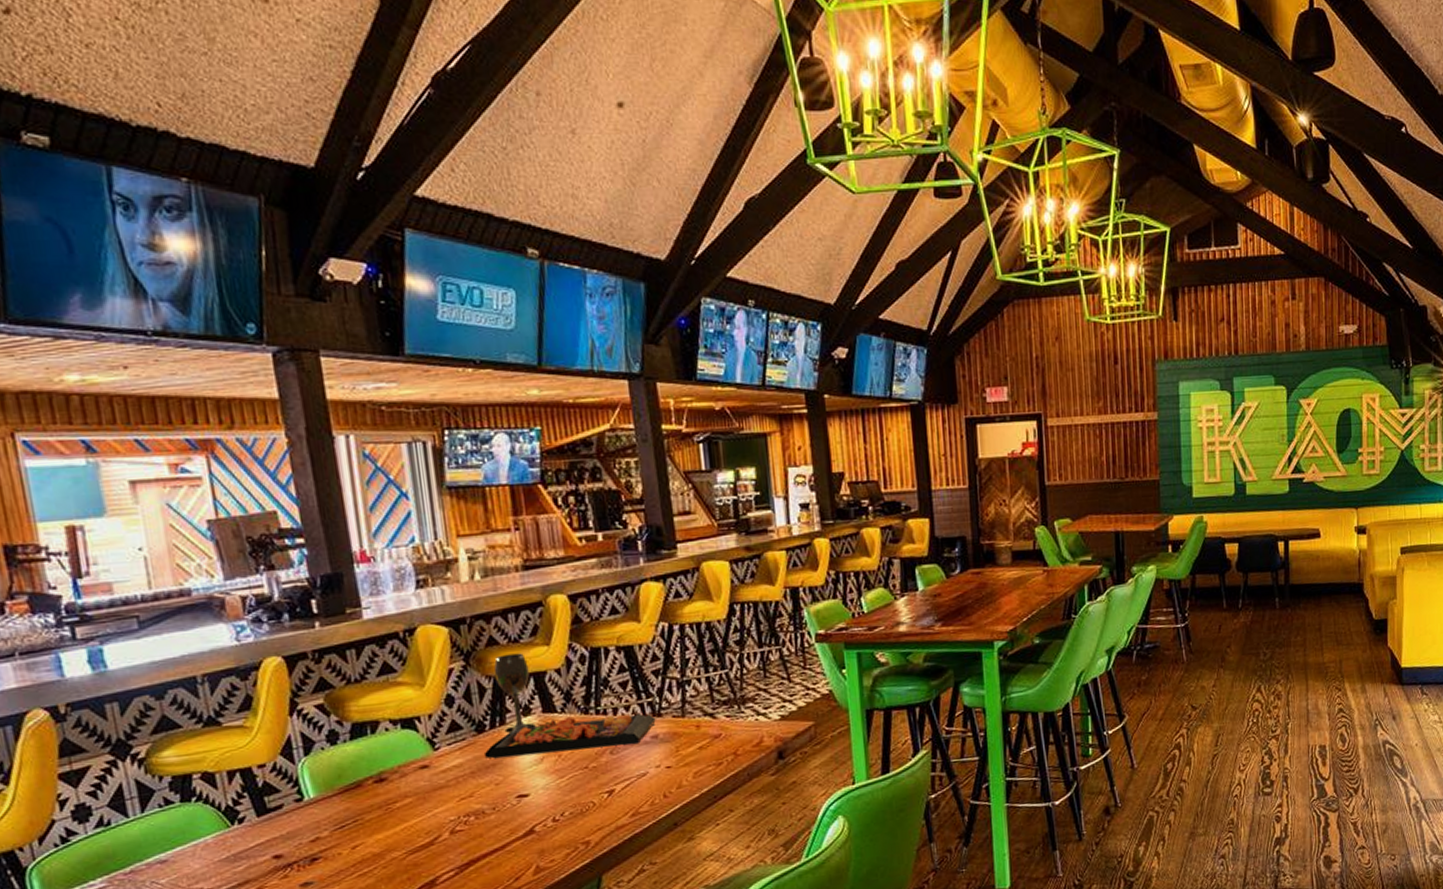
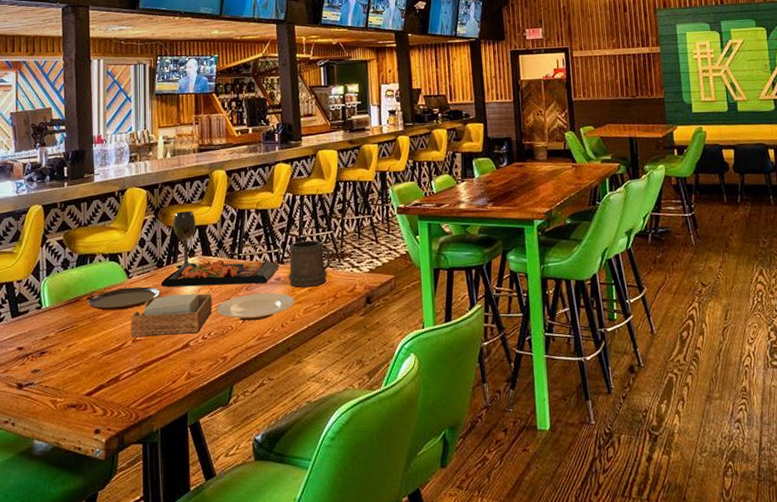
plate: none [375,759,485,796] -> present [88,286,161,311]
napkin holder: none [443,762,564,828] -> present [131,293,212,338]
plate: none [569,754,681,794] -> present [216,292,295,321]
beer mug: none [667,682,728,747] -> present [288,240,331,288]

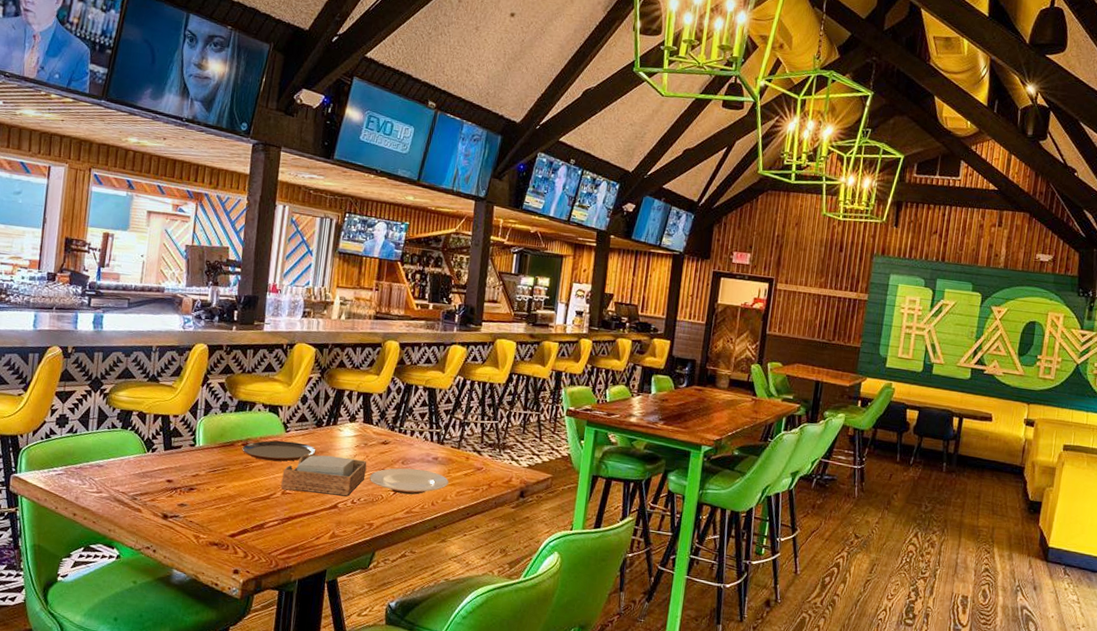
food platter: present [160,260,280,287] -> none [317,429,439,460]
wine glass: present [173,211,197,269] -> none [335,375,362,432]
beer mug: present [288,240,331,288] -> none [445,425,493,473]

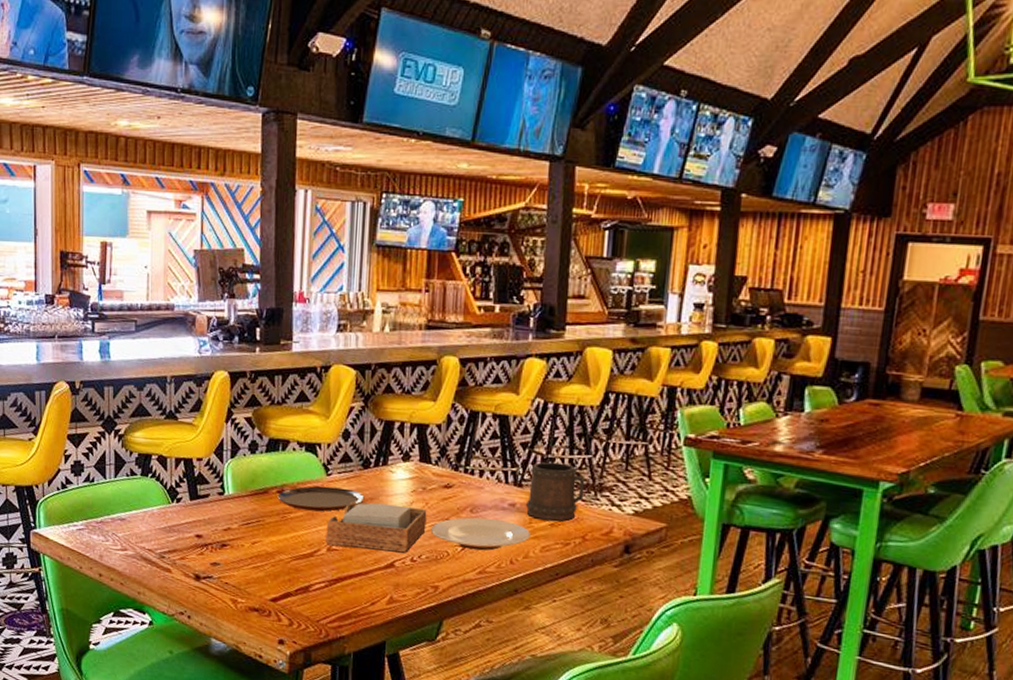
beer mug: none [445,425,493,473] -> present [525,461,585,523]

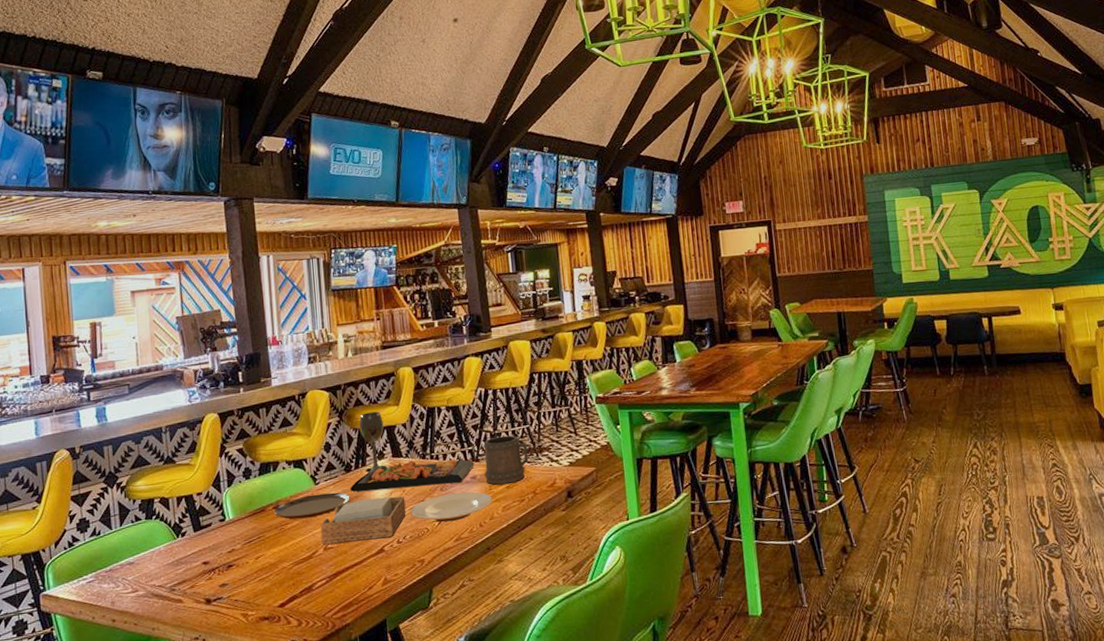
food platter: none [365,470,516,507] -> present [350,459,475,492]
wine glass: none [385,402,415,474] -> present [359,411,387,472]

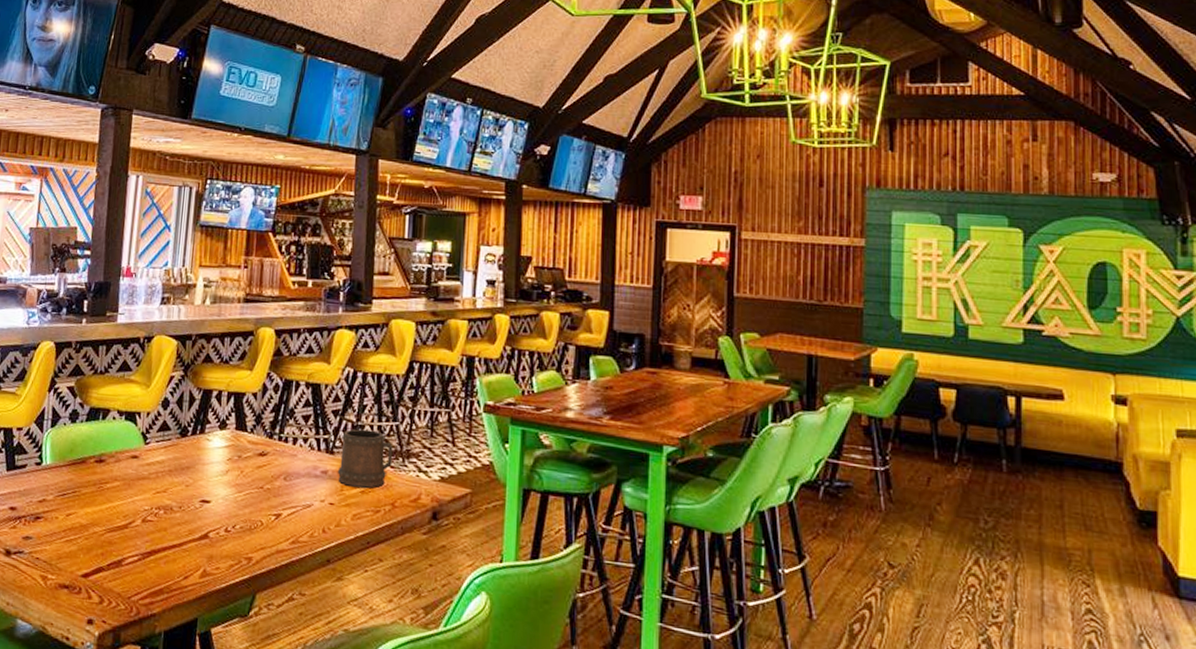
plate: present [274,492,350,520] -> none [95,455,181,481]
napkin holder: present [320,496,406,545] -> none [141,470,242,525]
food platter: present [350,459,475,492] -> none [182,437,328,475]
wine glass: present [359,411,387,472] -> none [202,372,232,442]
plate: present [410,491,493,522] -> none [245,485,343,520]

